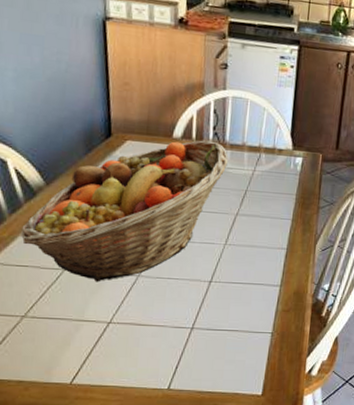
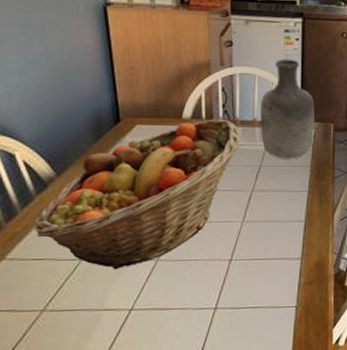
vase: none [249,85,305,186] -> present [260,58,315,159]

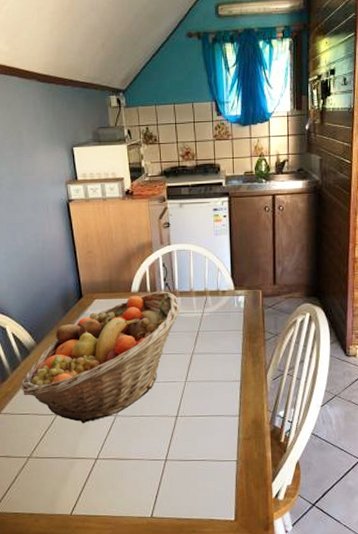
vase: present [260,58,315,159] -> none [196,234,244,324]

